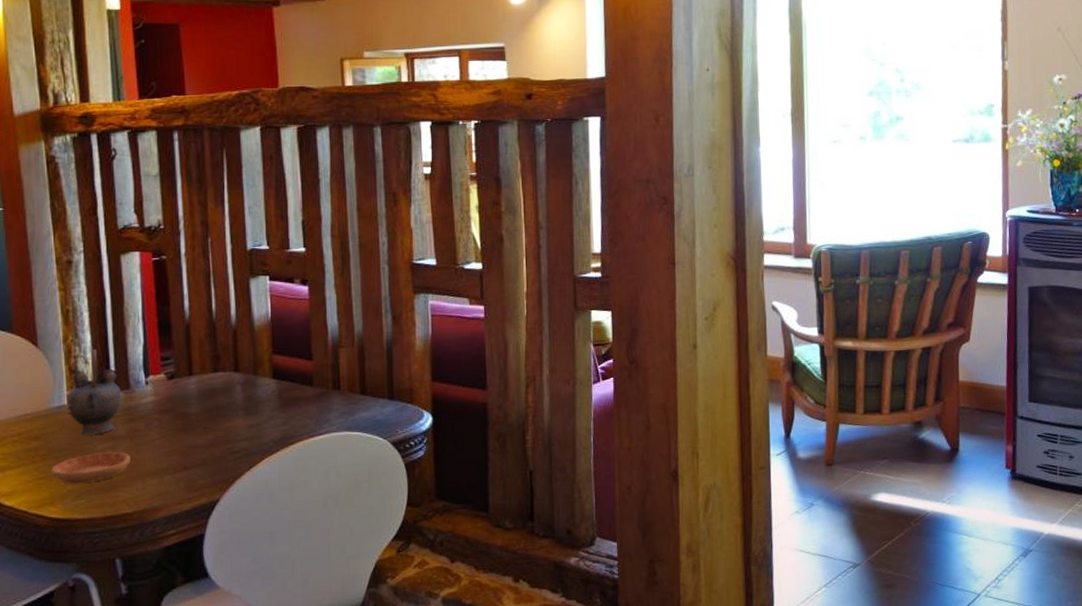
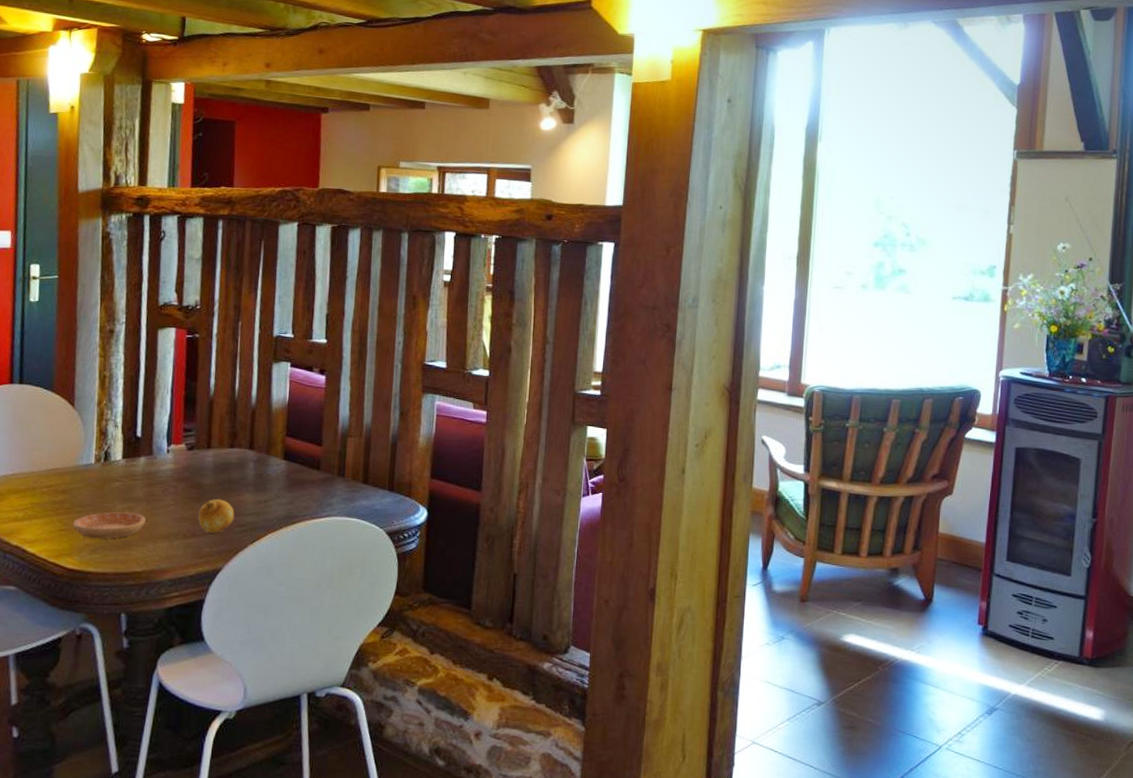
teapot: present [66,349,122,435] -> none [93,414,145,495]
fruit: none [187,427,227,464] -> present [198,499,235,534]

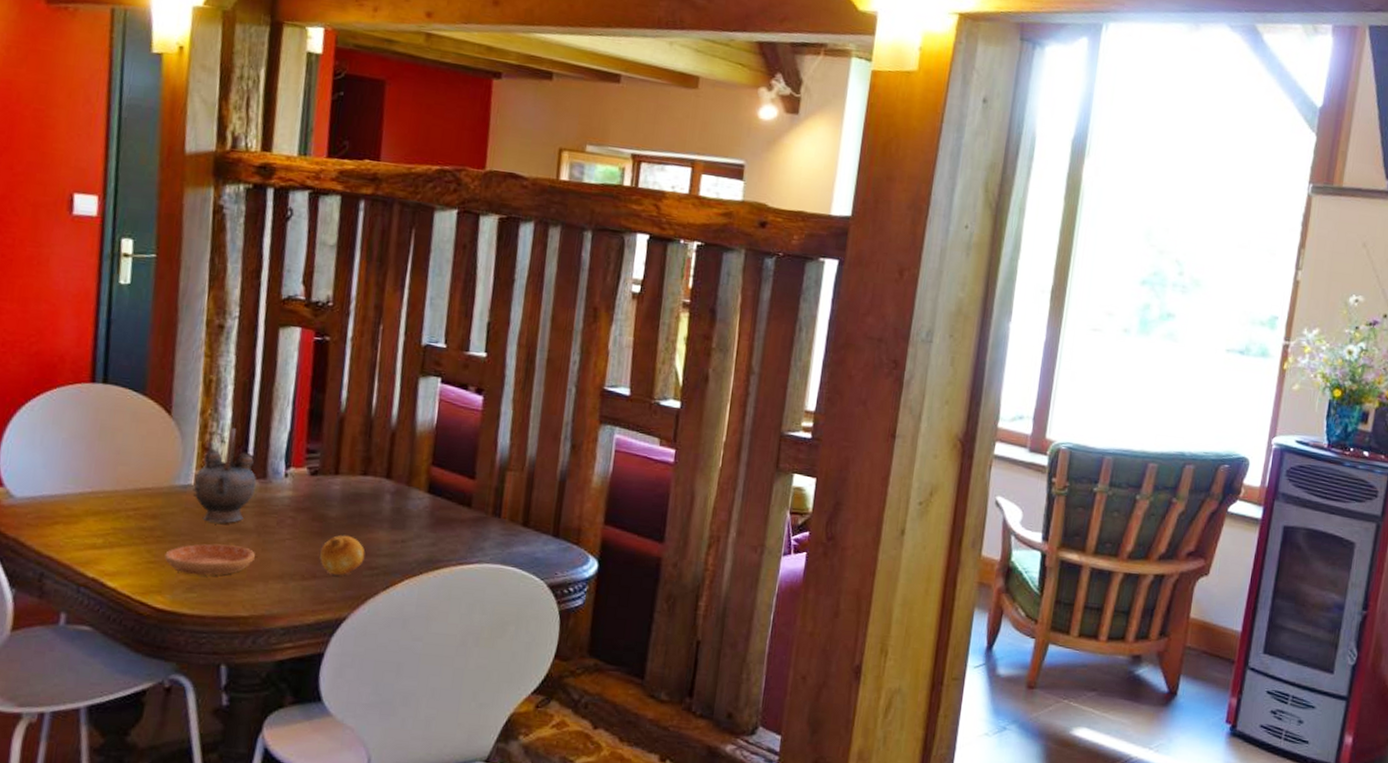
teapot: none [93,414,145,495] -> present [193,428,257,524]

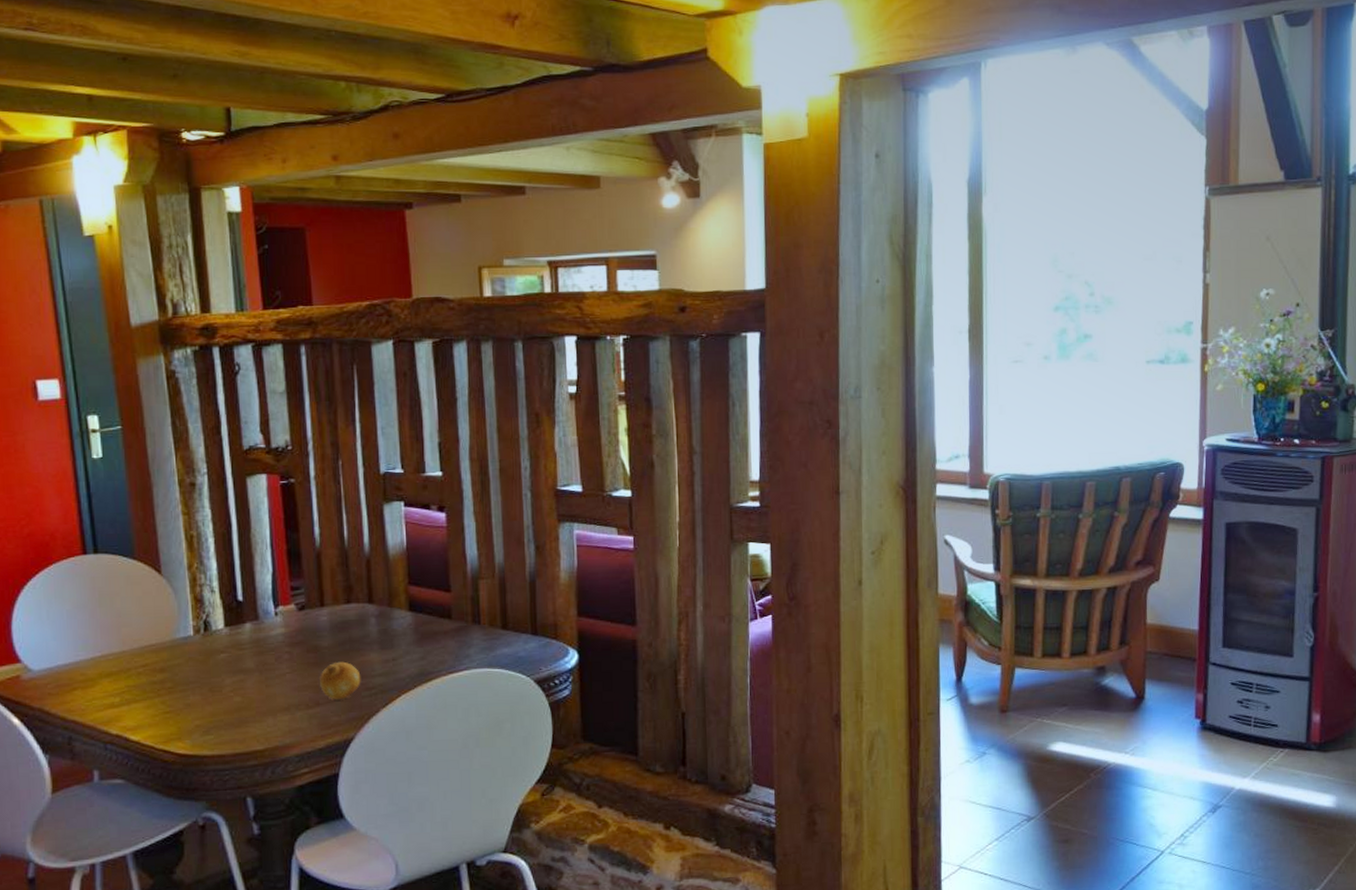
saucer: present [165,543,255,576] -> none [178,686,260,719]
teapot: present [193,428,257,524] -> none [192,577,251,668]

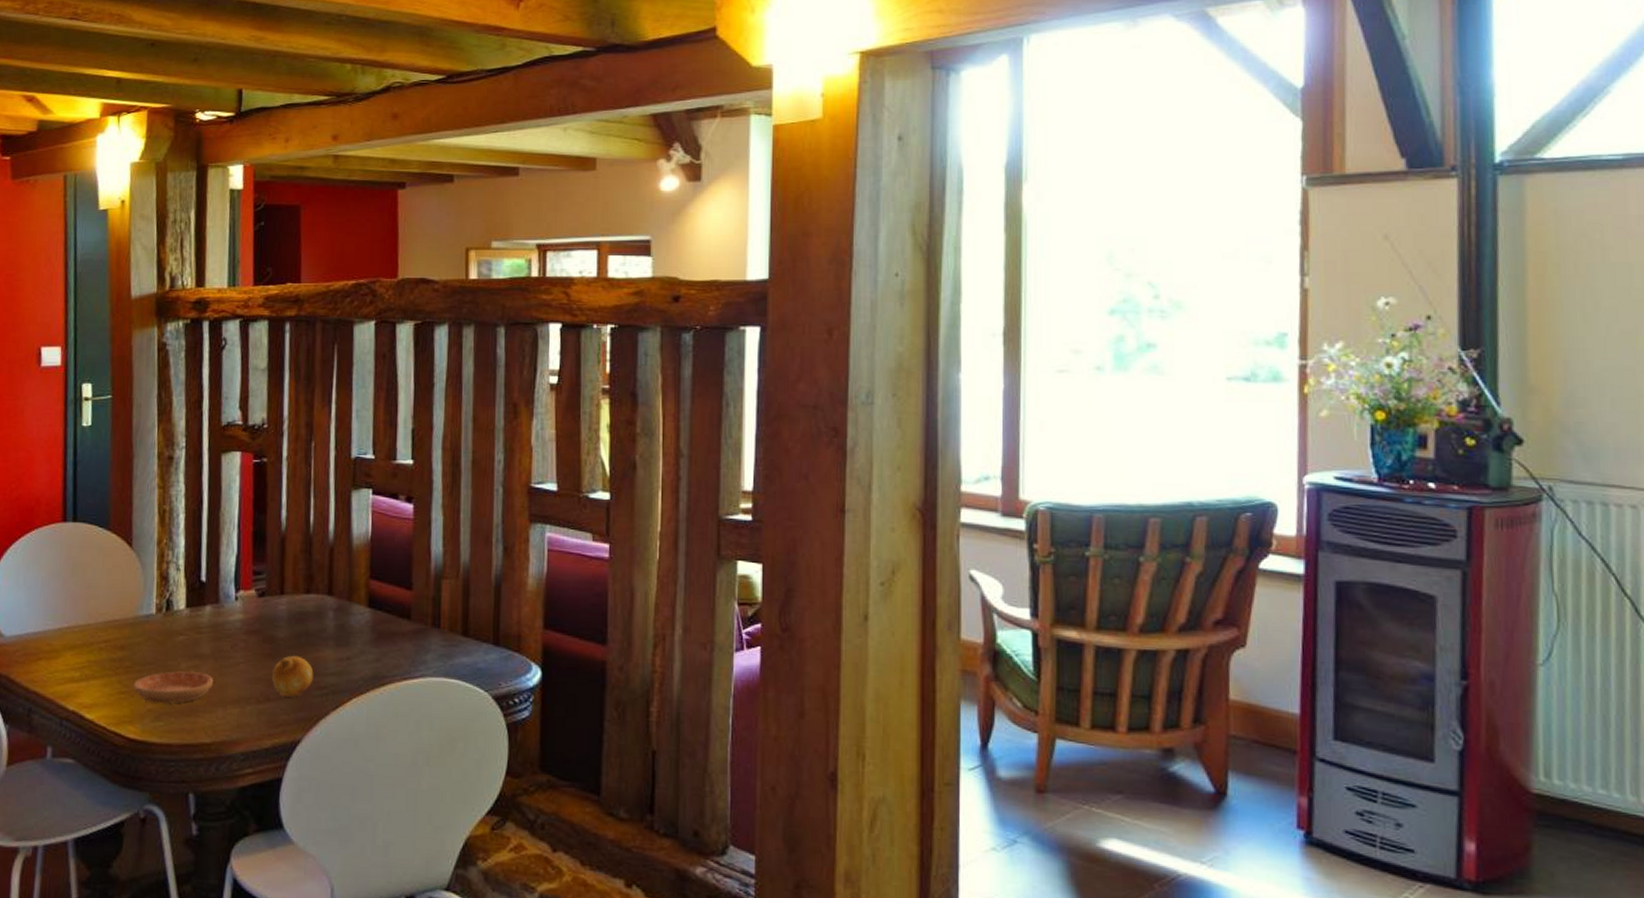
saucer: none [178,686,260,719] -> present [134,671,213,704]

